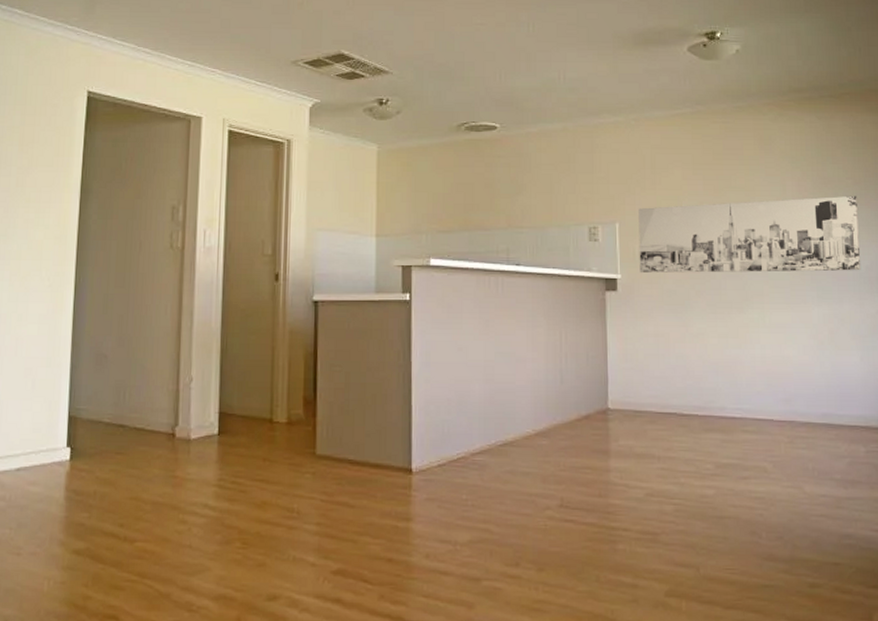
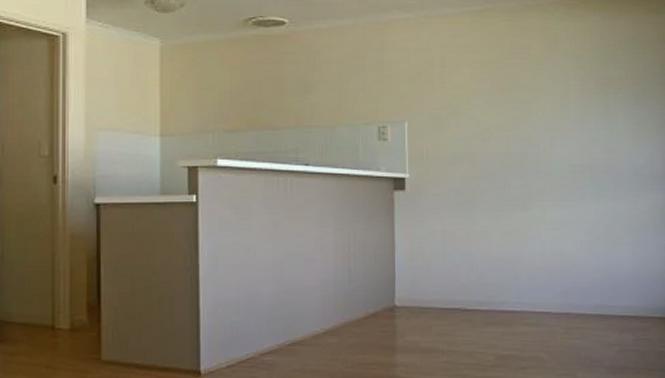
wall art: present [638,195,862,274] -> none [427,95,637,173]

